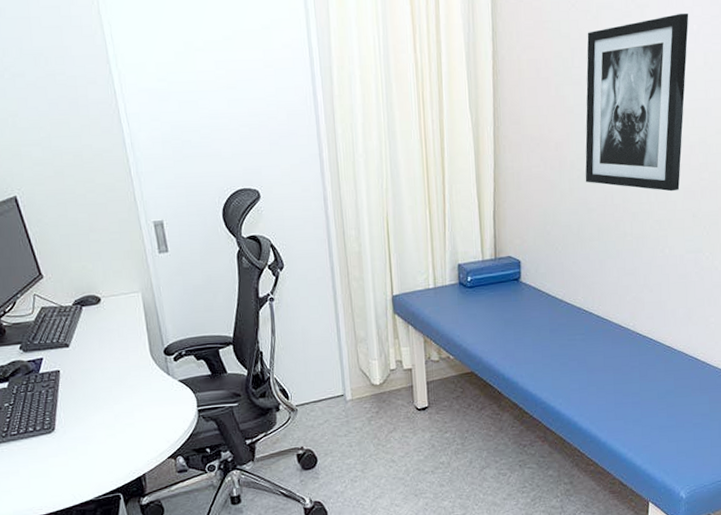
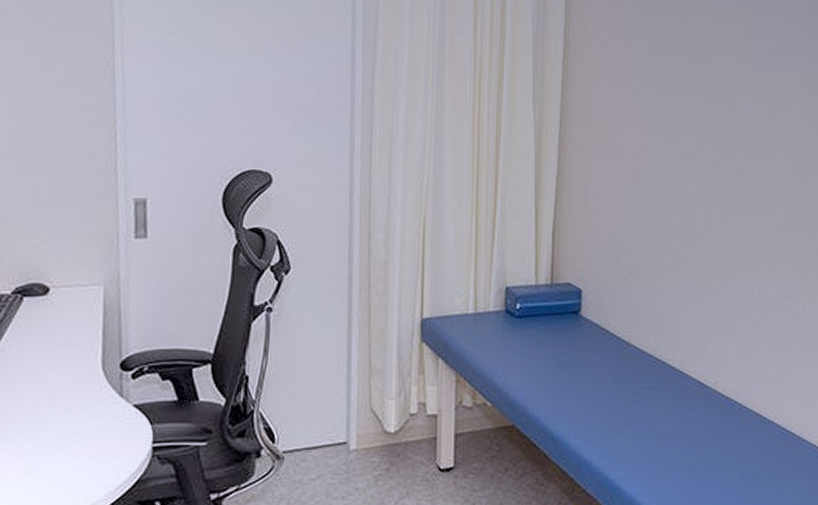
wall art: present [585,14,689,192] -> none [663,27,784,224]

